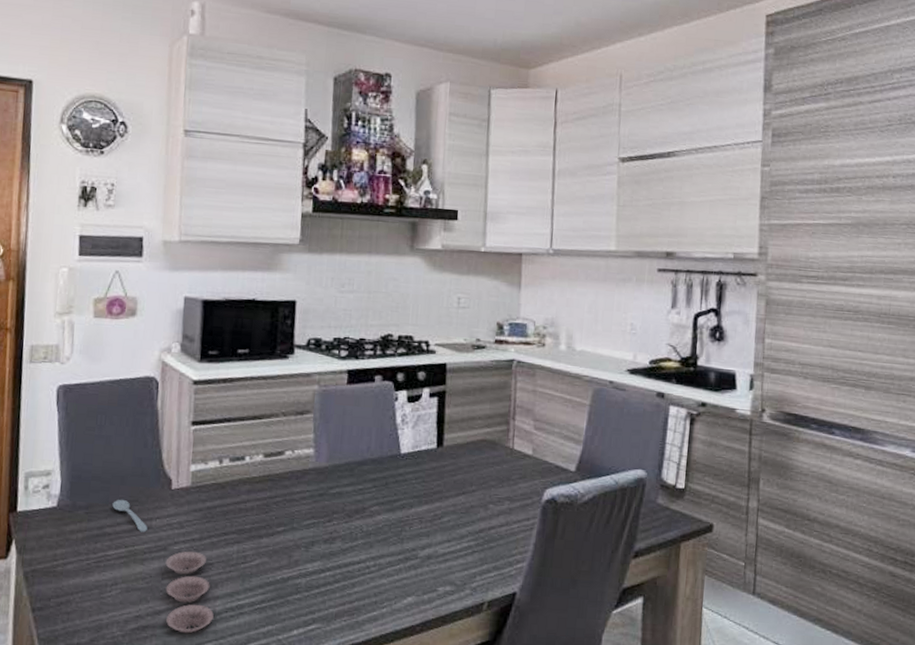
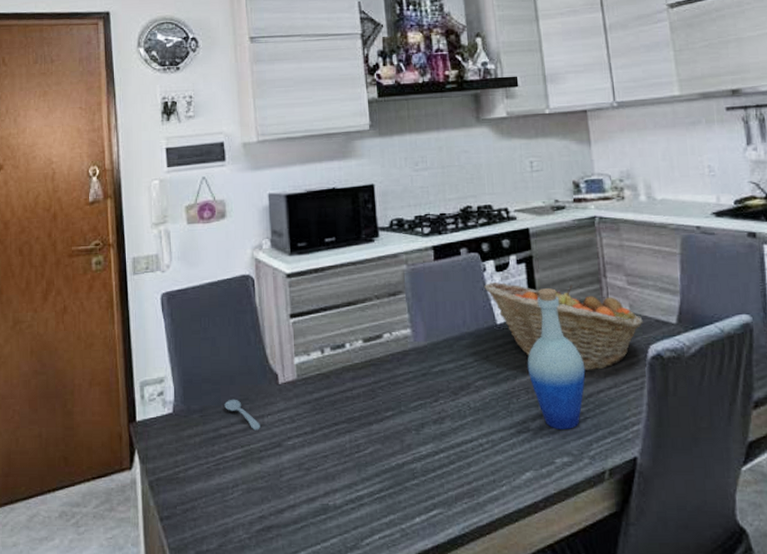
plate: present [165,551,214,634] -> none [281,445,335,531]
fruit basket: none [392,412,545,508] -> present [483,282,644,371]
bottle: none [424,424,481,561] -> present [527,288,586,429]

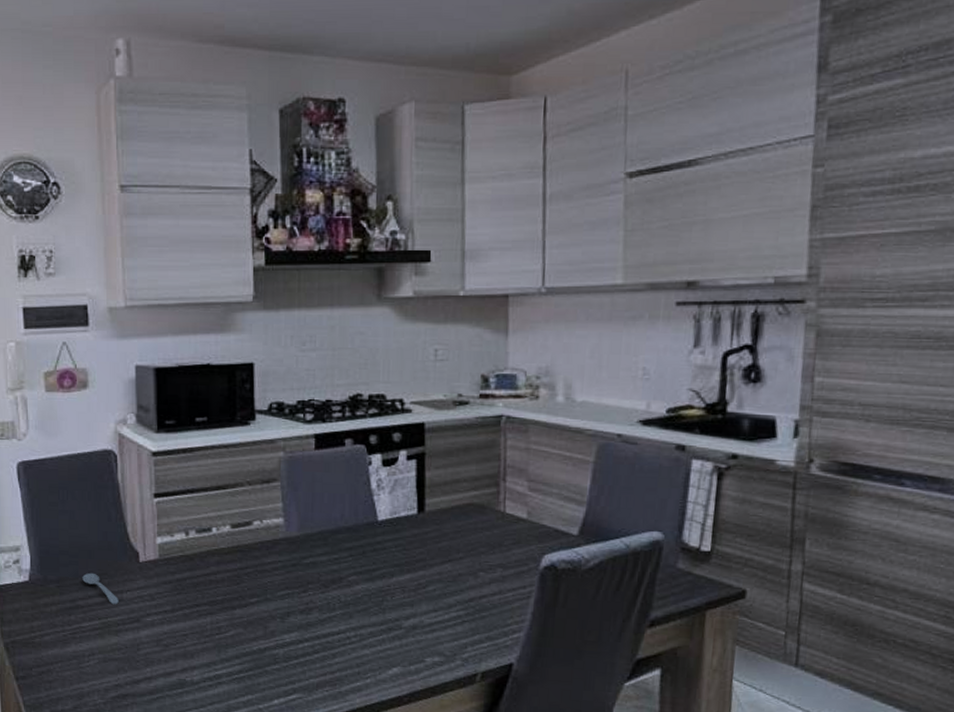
fruit basket: present [483,282,644,371] -> none [367,477,542,576]
bottle: present [527,288,586,429] -> none [406,488,470,631]

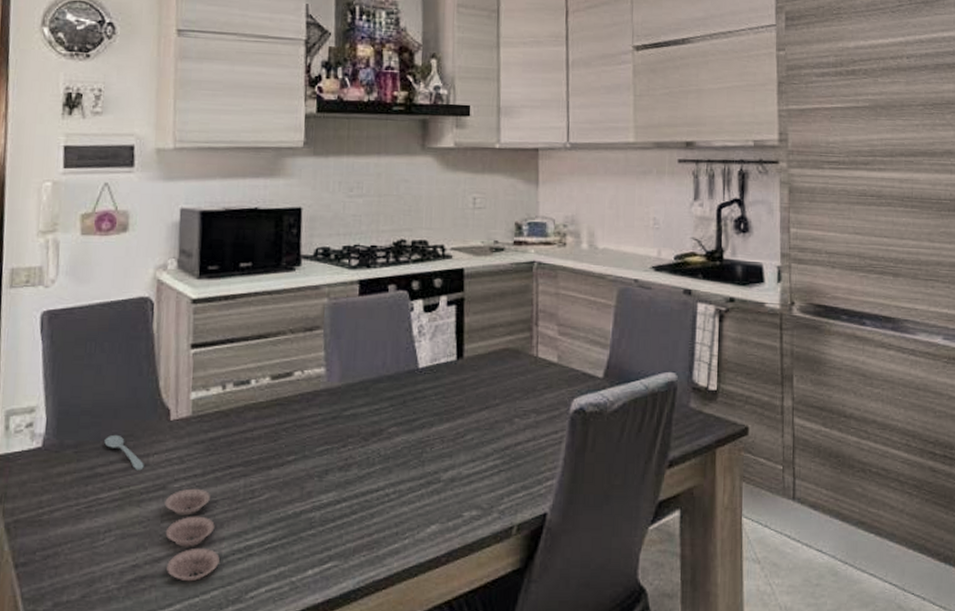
plate: none [139,622,192,702] -> present [164,488,220,582]

